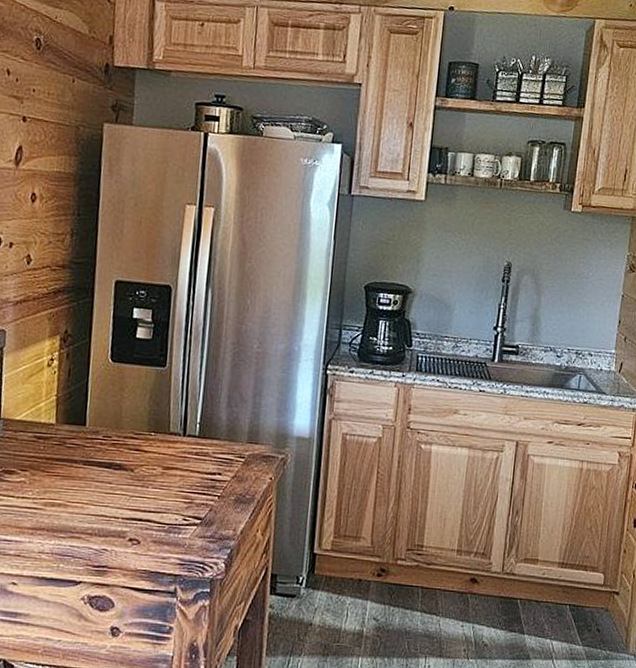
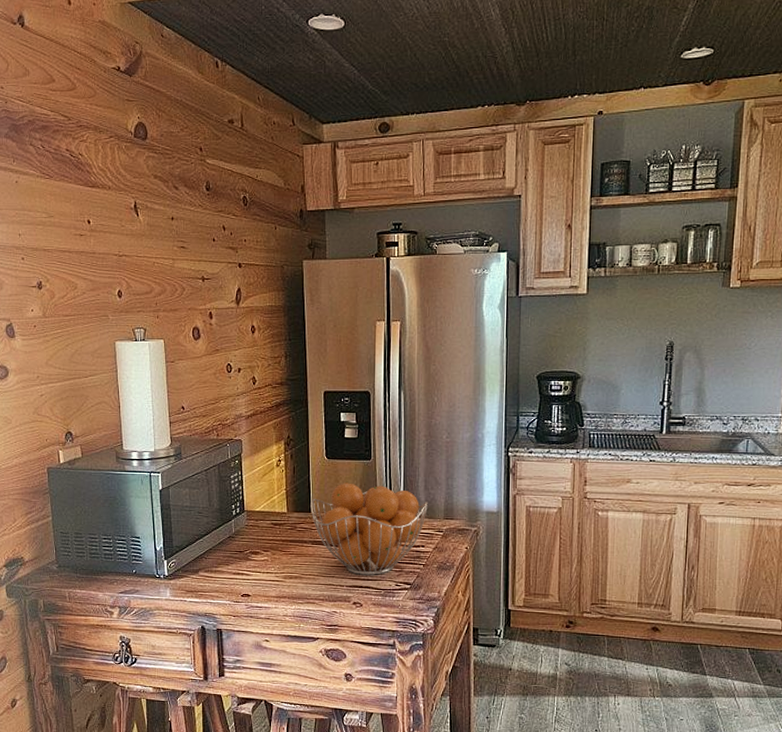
fruit basket: none [85,392,230,507] -> present [310,483,428,575]

